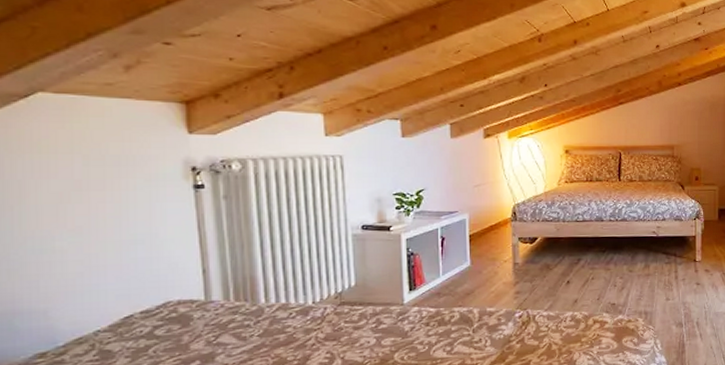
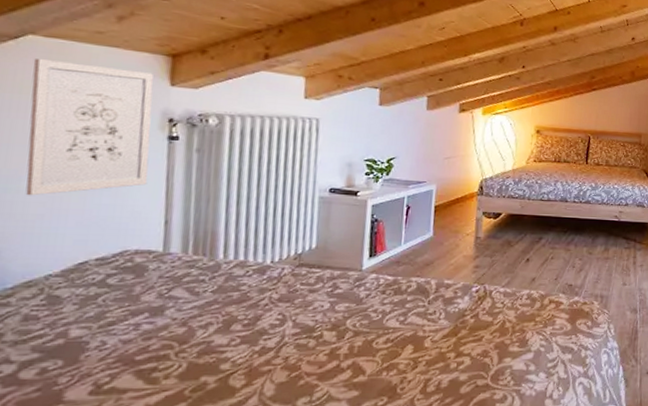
wall art: none [47,115,180,255] -> present [25,58,154,196]

